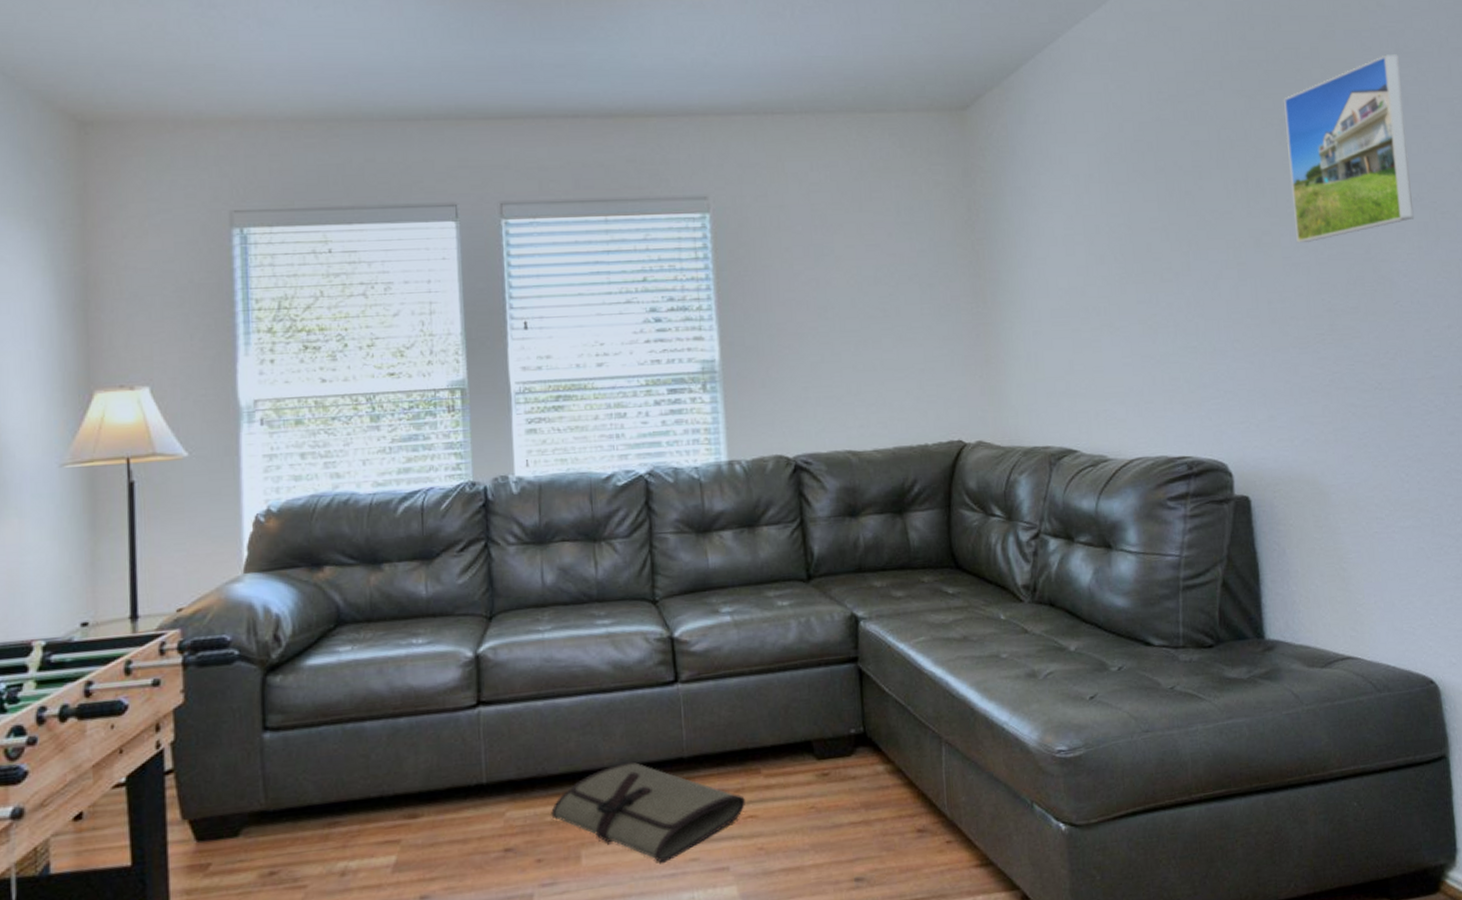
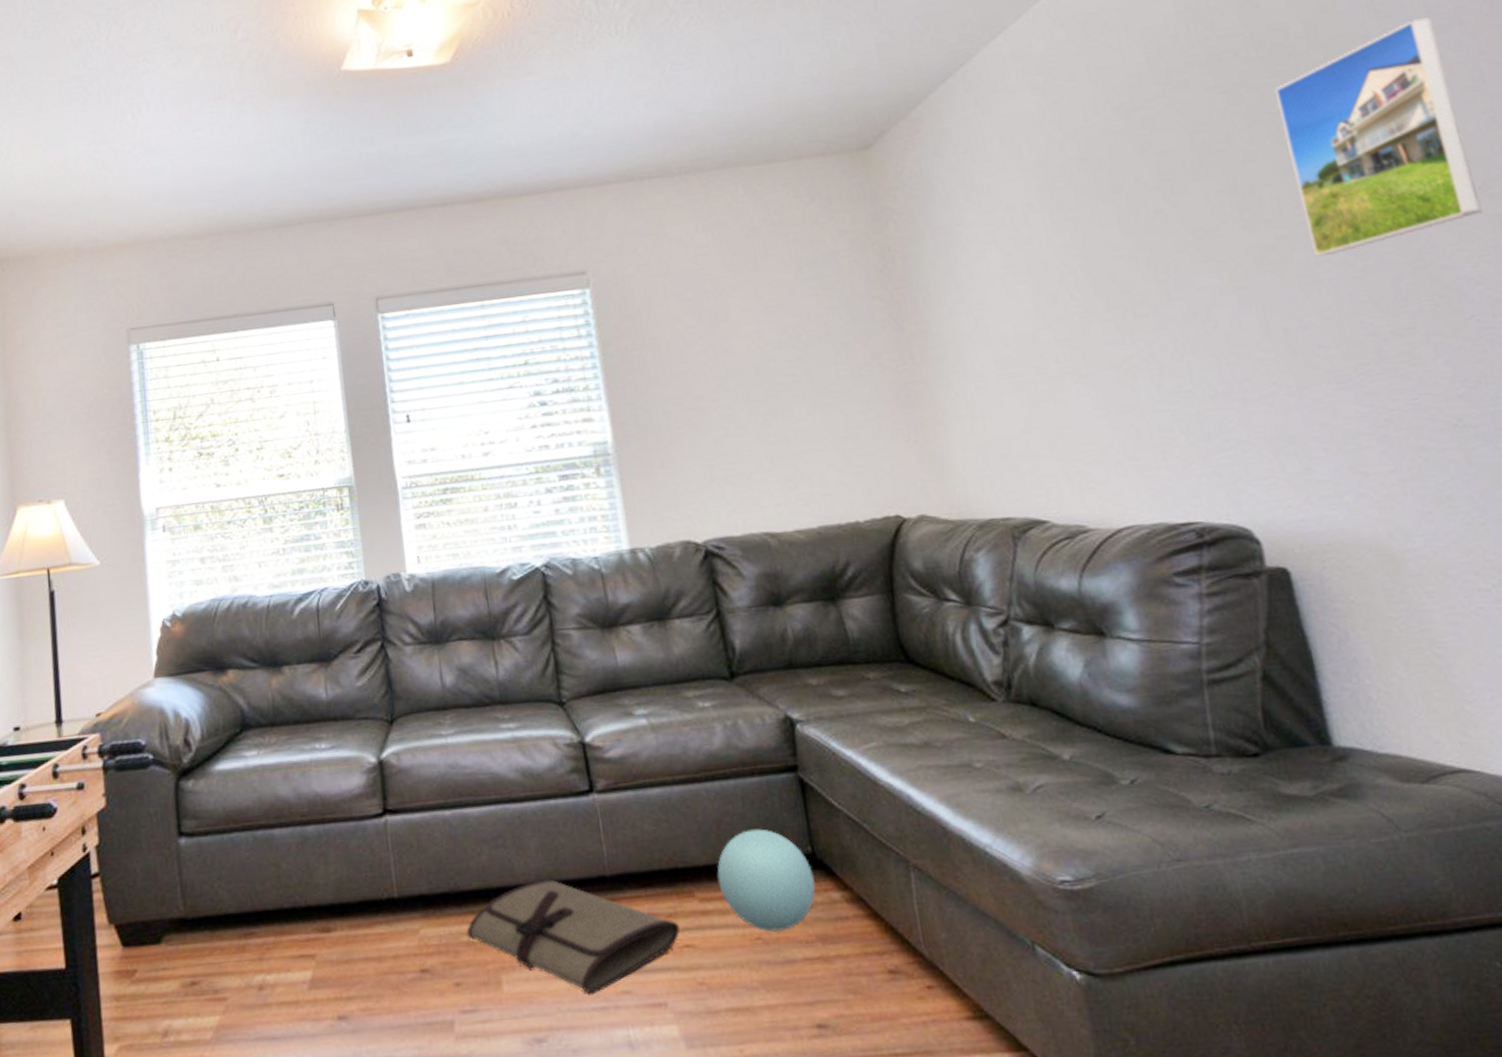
ball: none [781,712,865,801] -> present [716,828,816,932]

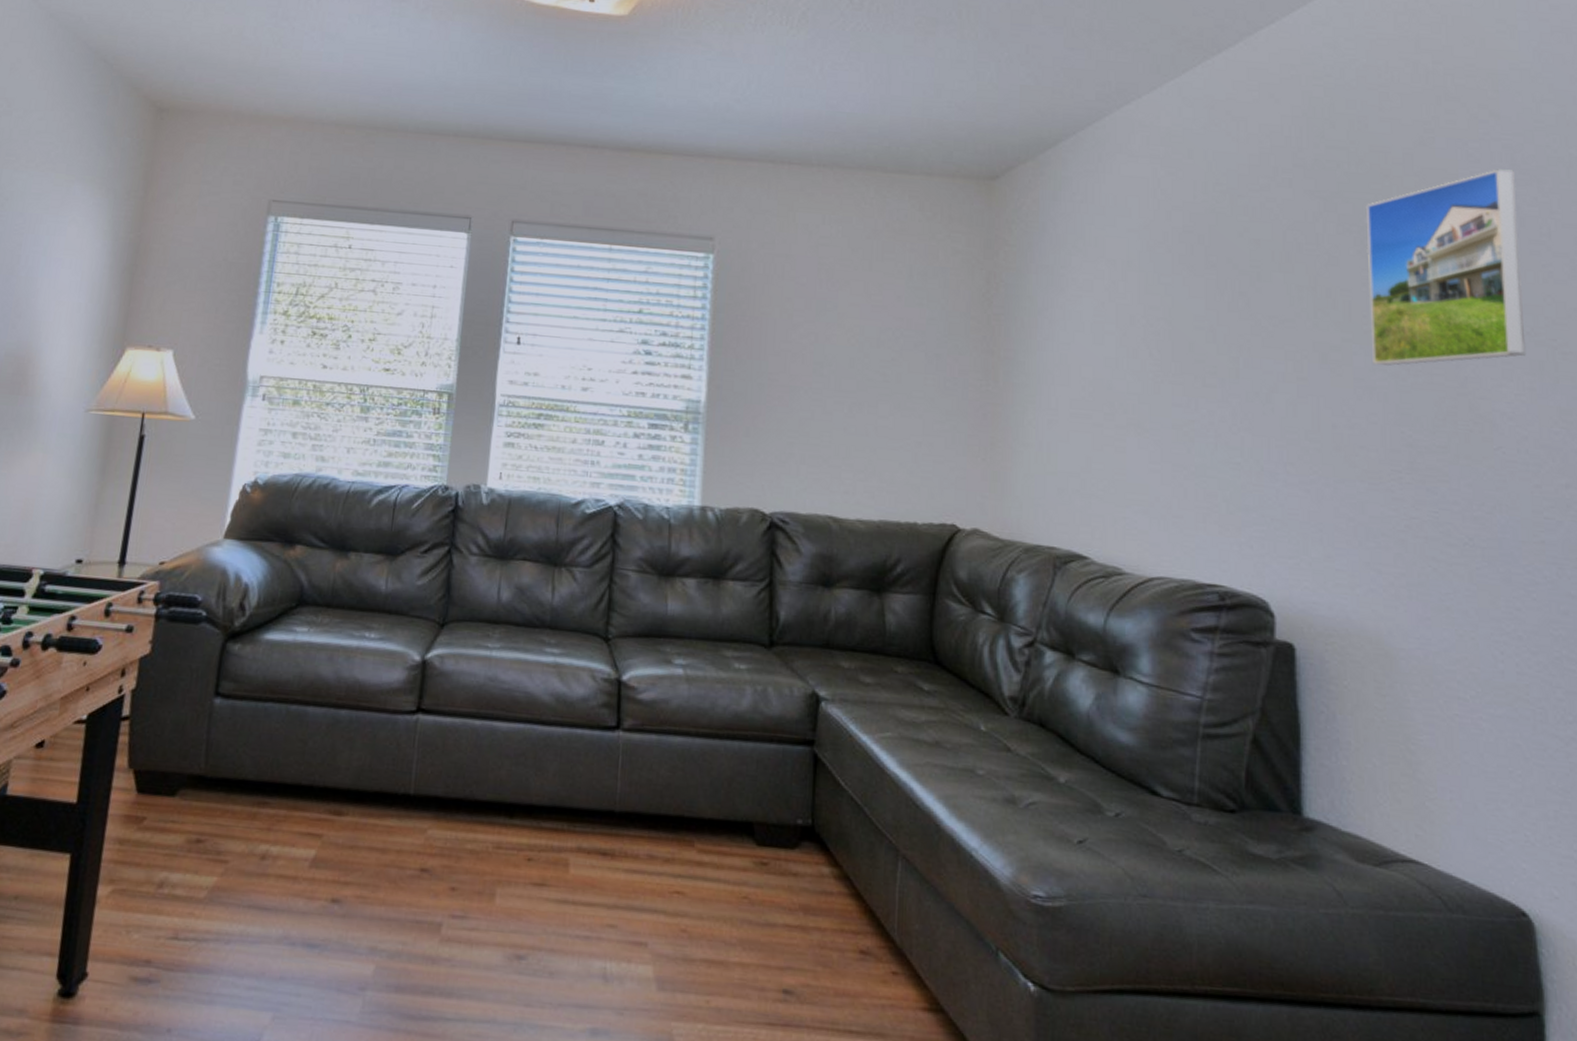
tool roll: present [467,879,680,994] -> none [472,803,674,922]
ball: present [716,828,816,932] -> none [718,792,810,895]

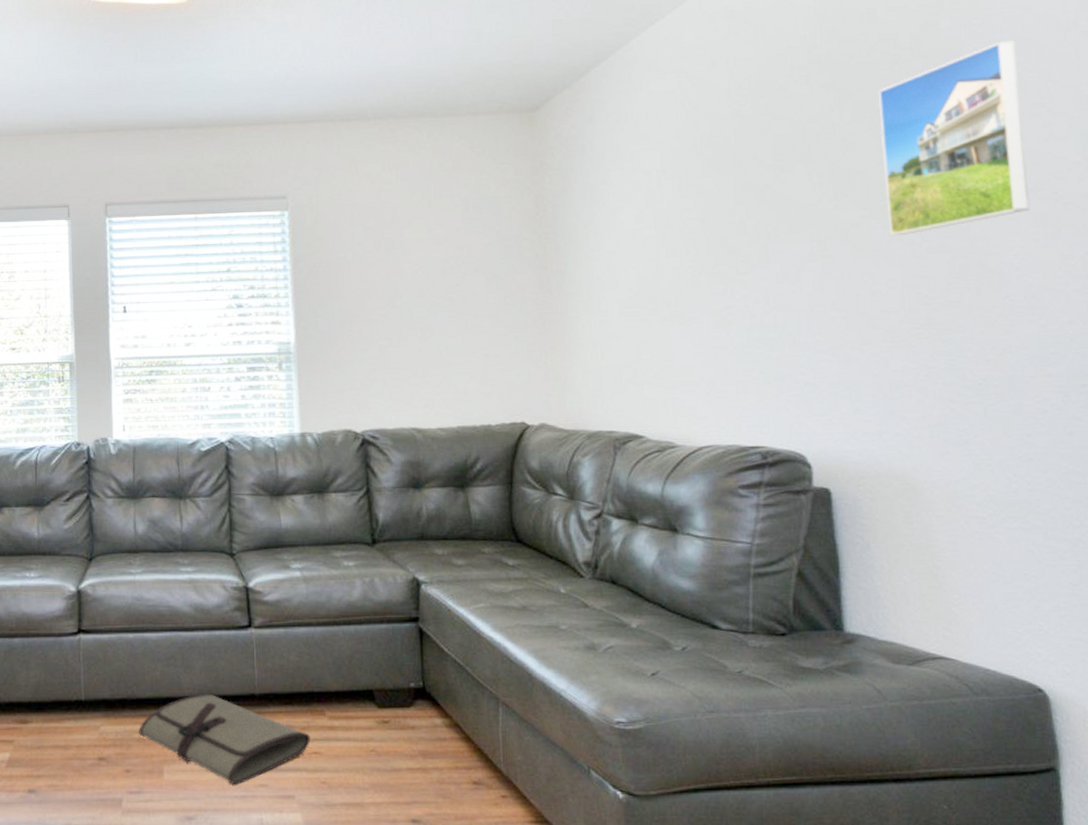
tool roll: none [472,803,674,922] -> present [138,693,310,785]

